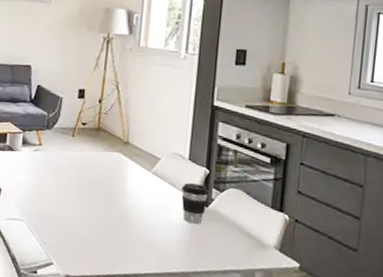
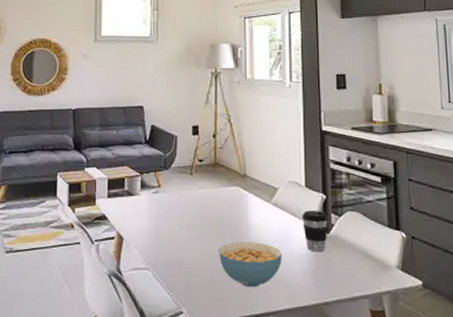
cereal bowl: none [93,205,157,250] -> present [219,242,282,288]

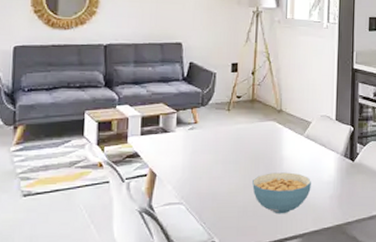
coffee cup: present [302,211,328,252] -> none [331,141,354,179]

